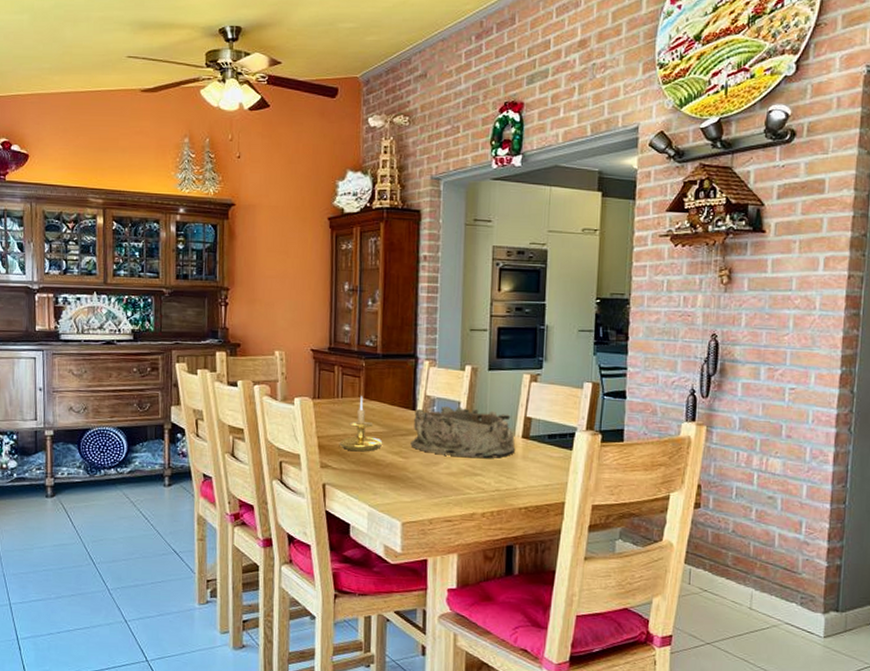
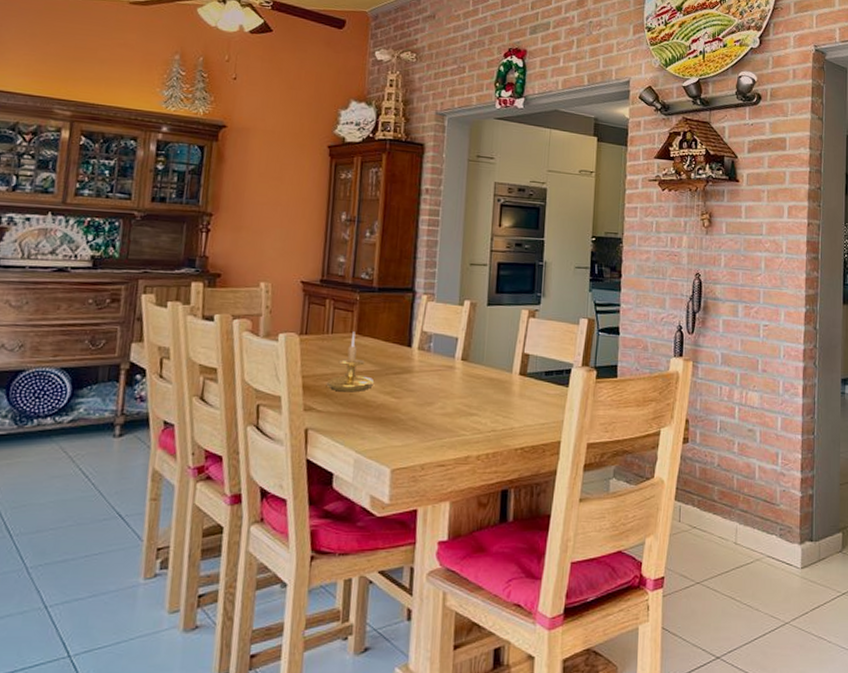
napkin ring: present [410,406,516,458] -> none [404,342,513,397]

